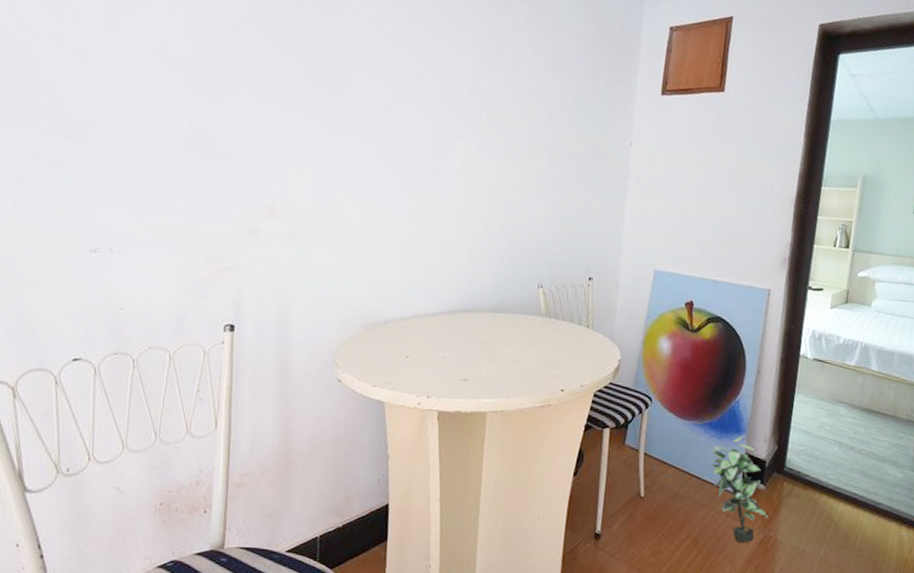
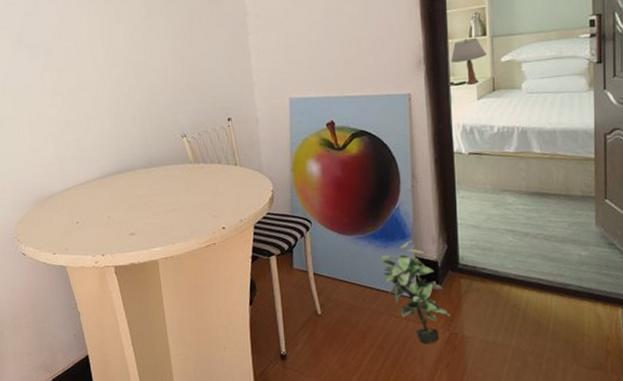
table lamp: none [813,247,847,293] -> present [451,37,488,85]

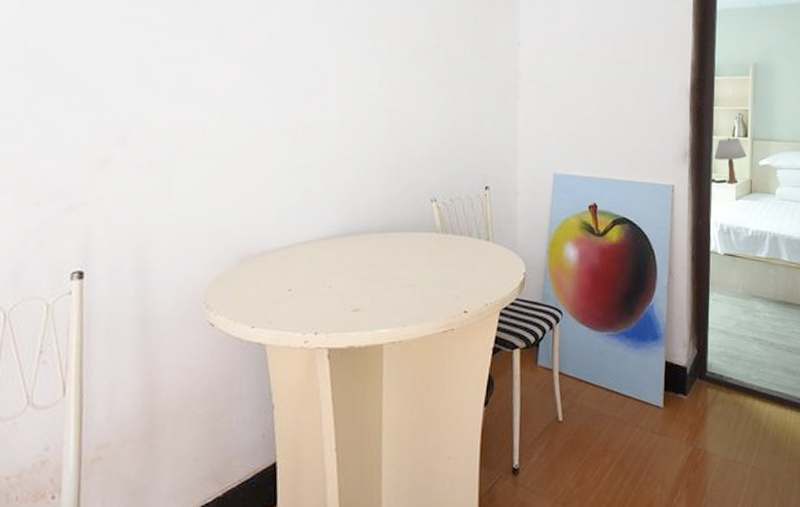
potted plant: present [379,240,450,344] -> none [629,342,695,460]

